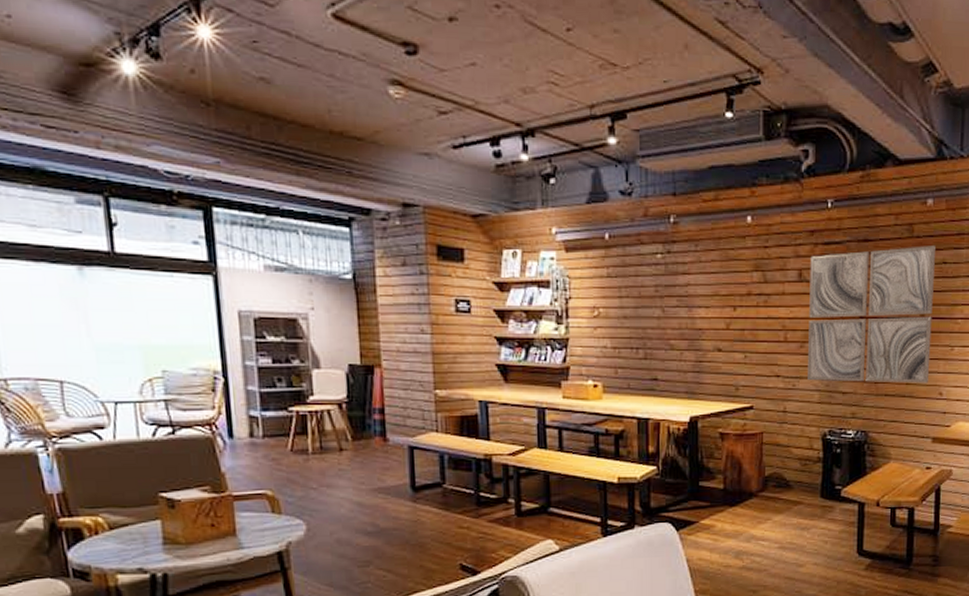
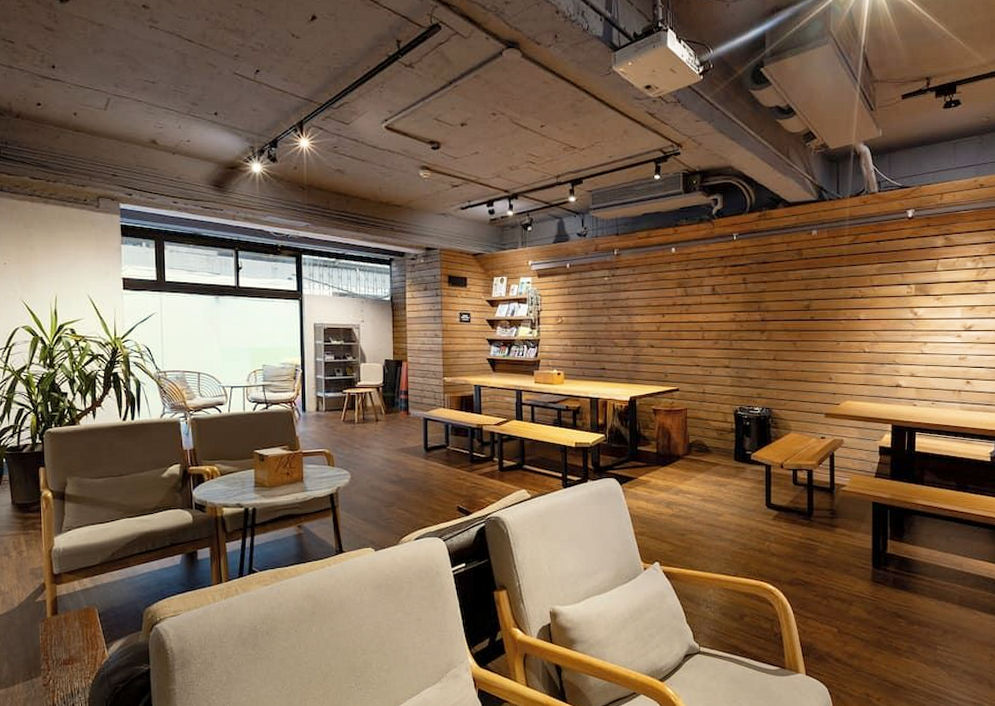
wall art: present [808,246,935,383] -> none [721,265,820,371]

